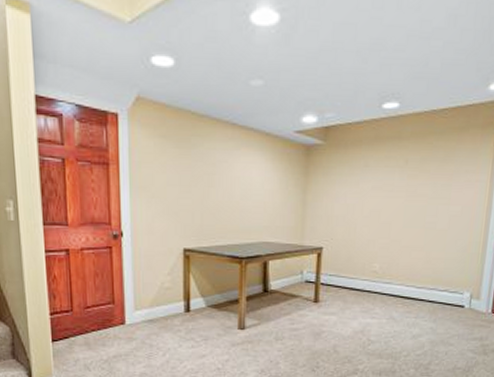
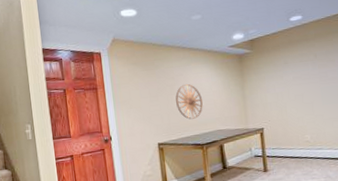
wall art: none [214,176,249,223] -> present [175,84,203,120]

